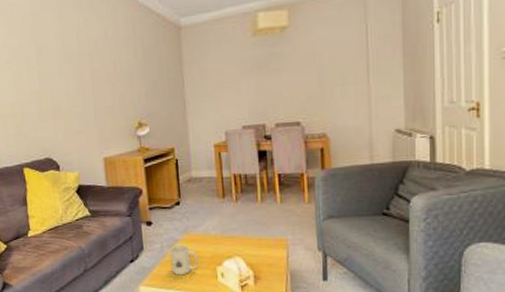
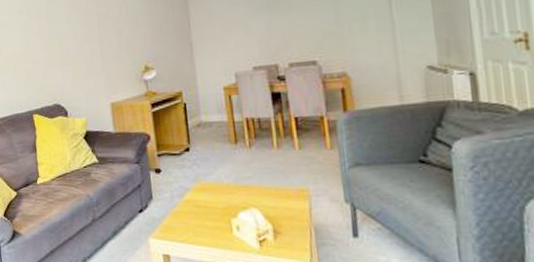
mug: present [170,244,198,276] -> none [180,194,211,228]

